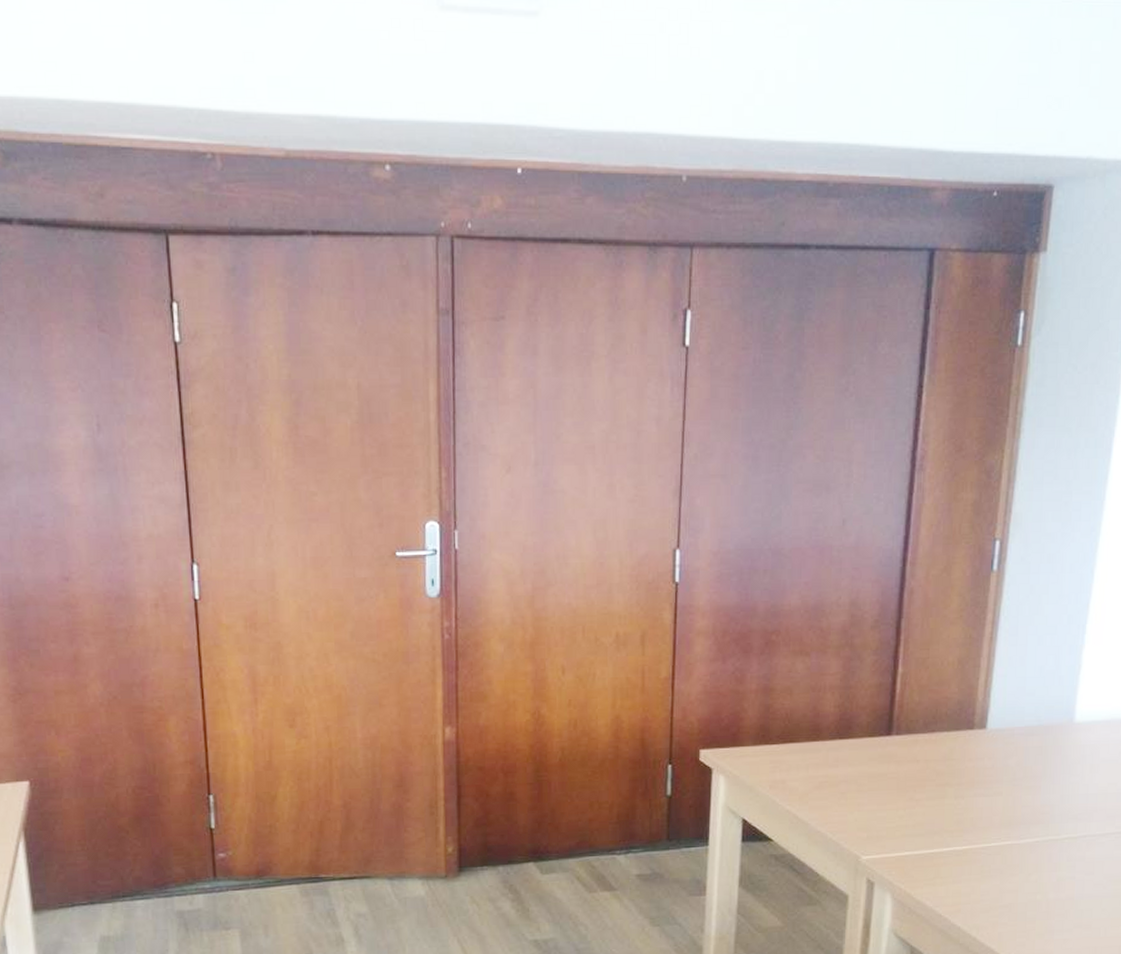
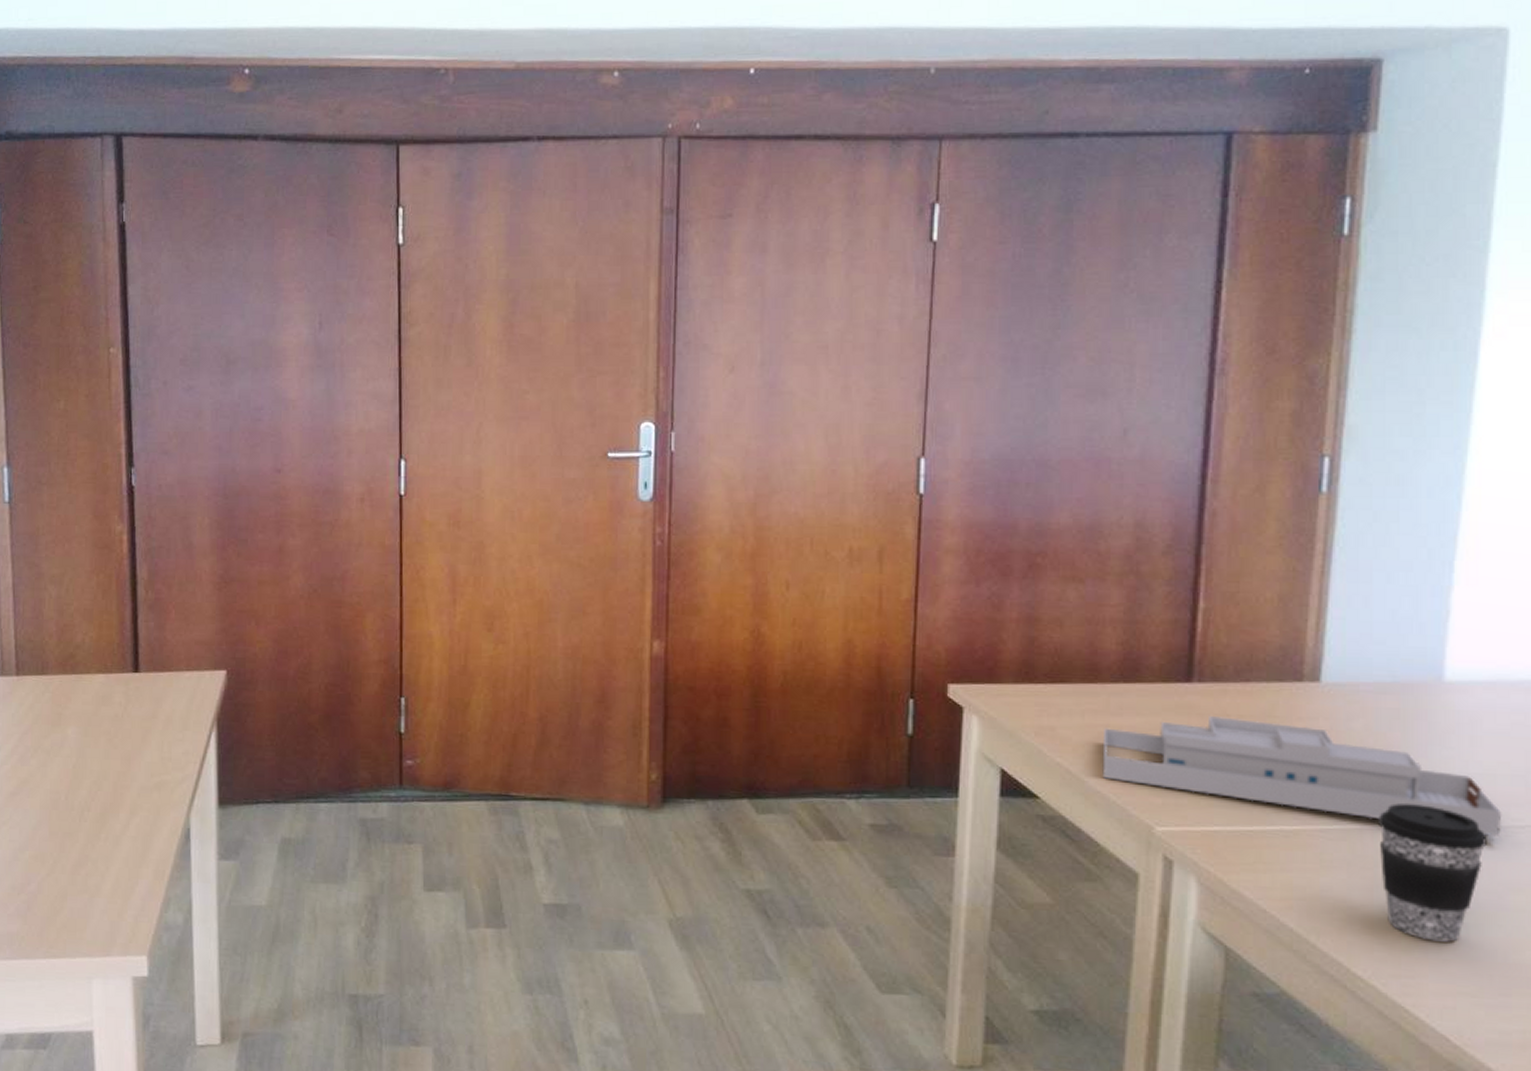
desk organizer: none [822,761,1110,843] -> present [1102,715,1502,838]
coffee cup: none [1023,821,1098,926] -> present [1377,803,1487,942]

